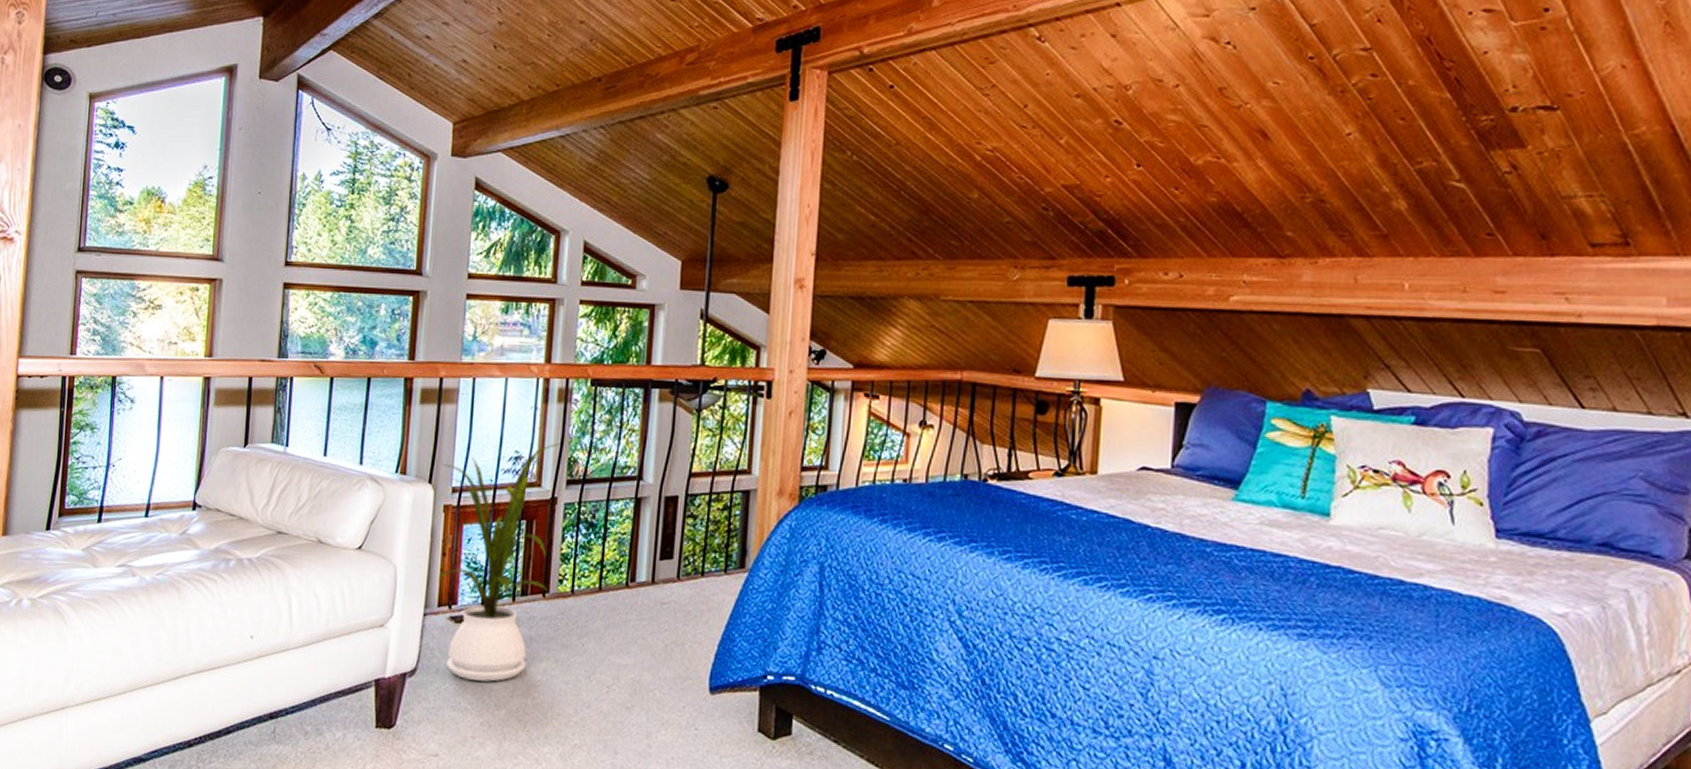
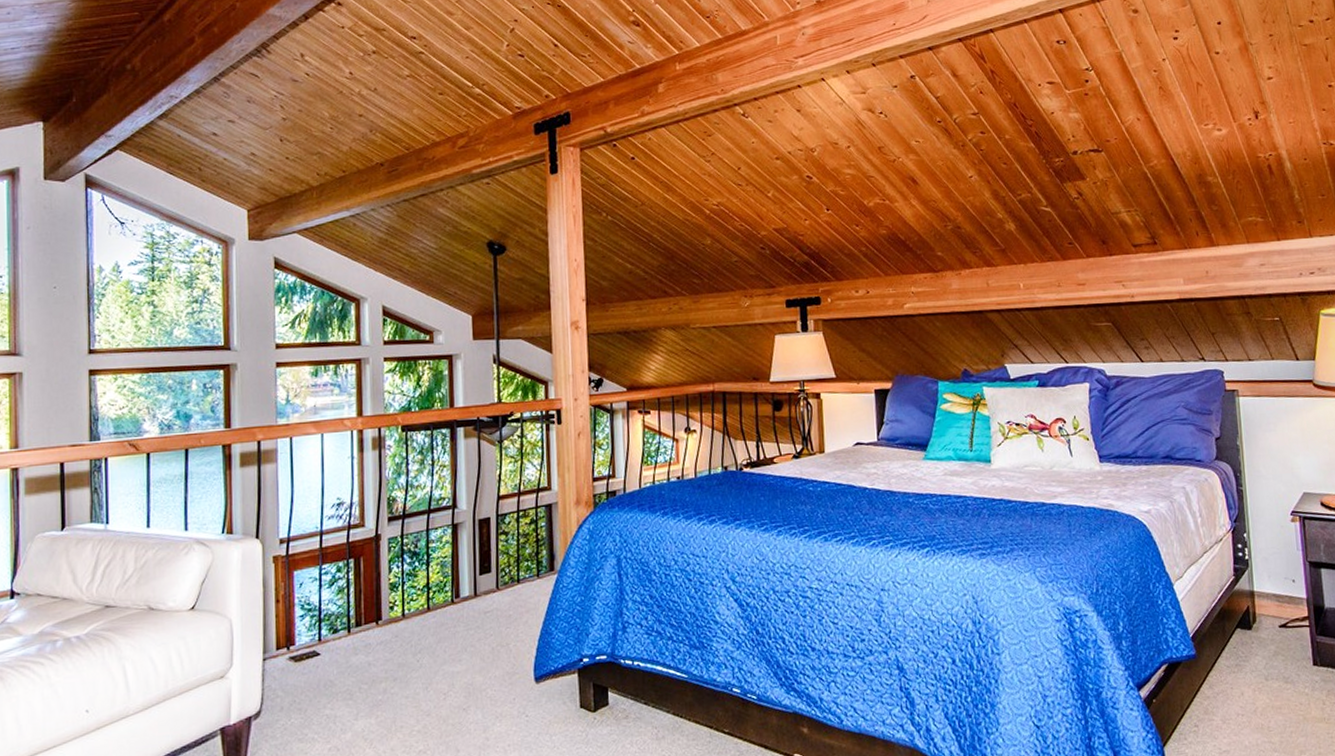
house plant: present [438,443,560,682] -> none [268,486,379,712]

